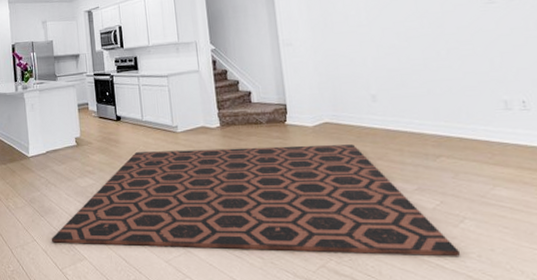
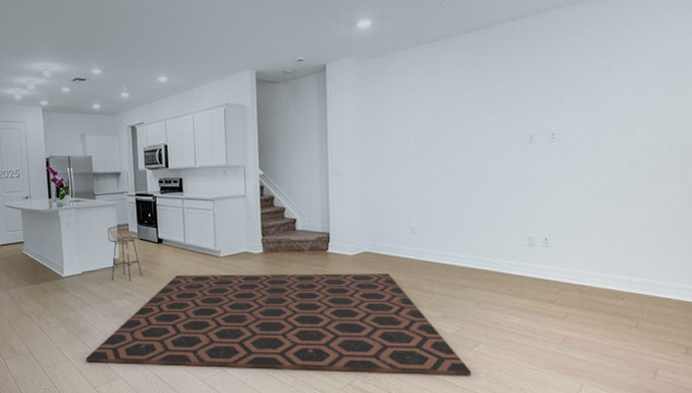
bar stool: none [68,105,103,159] -> present [107,226,142,281]

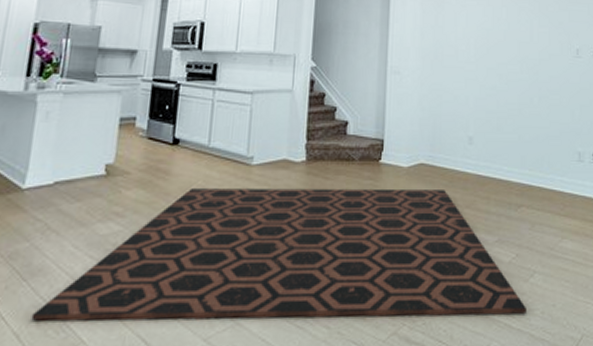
bar stool: present [107,226,142,281] -> none [97,119,144,196]

